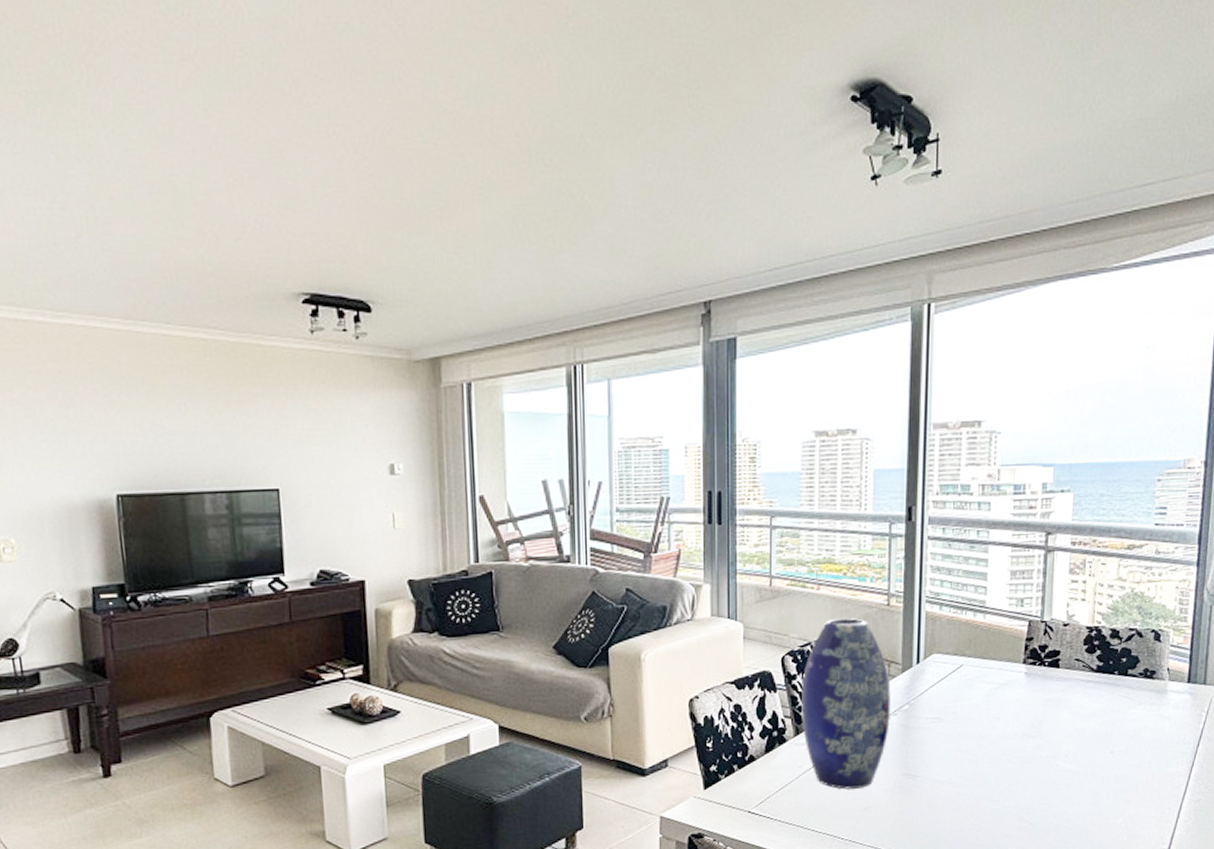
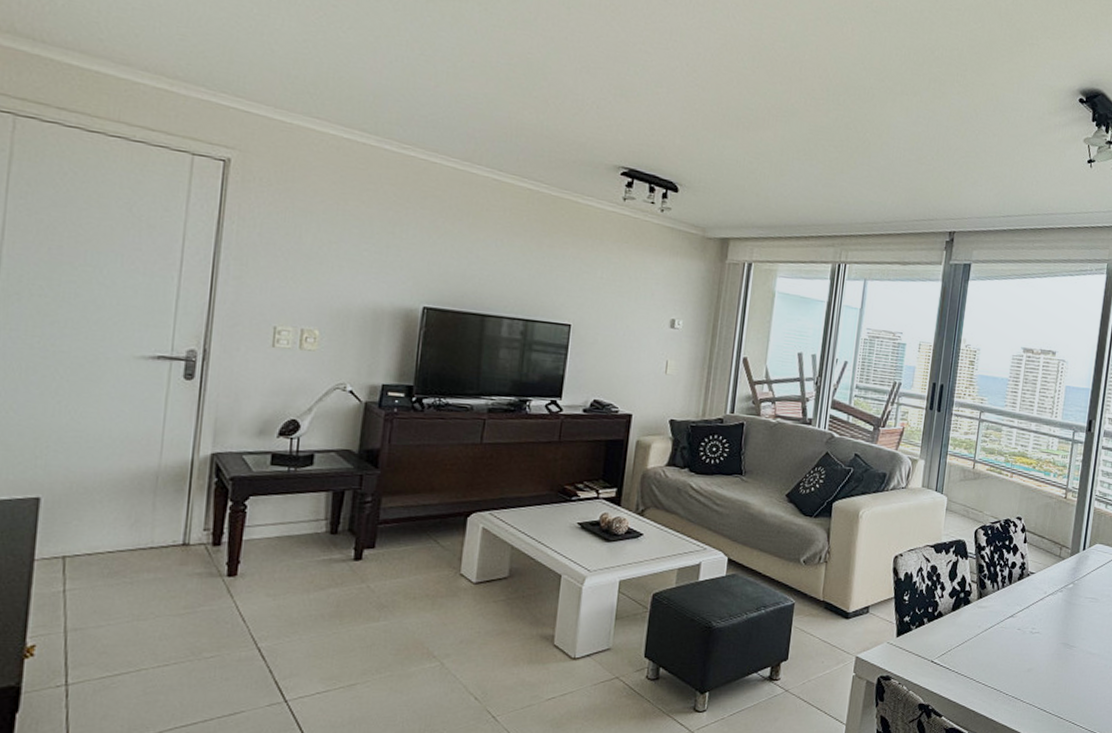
vase: present [801,618,891,790] -> none [985,503,1061,651]

